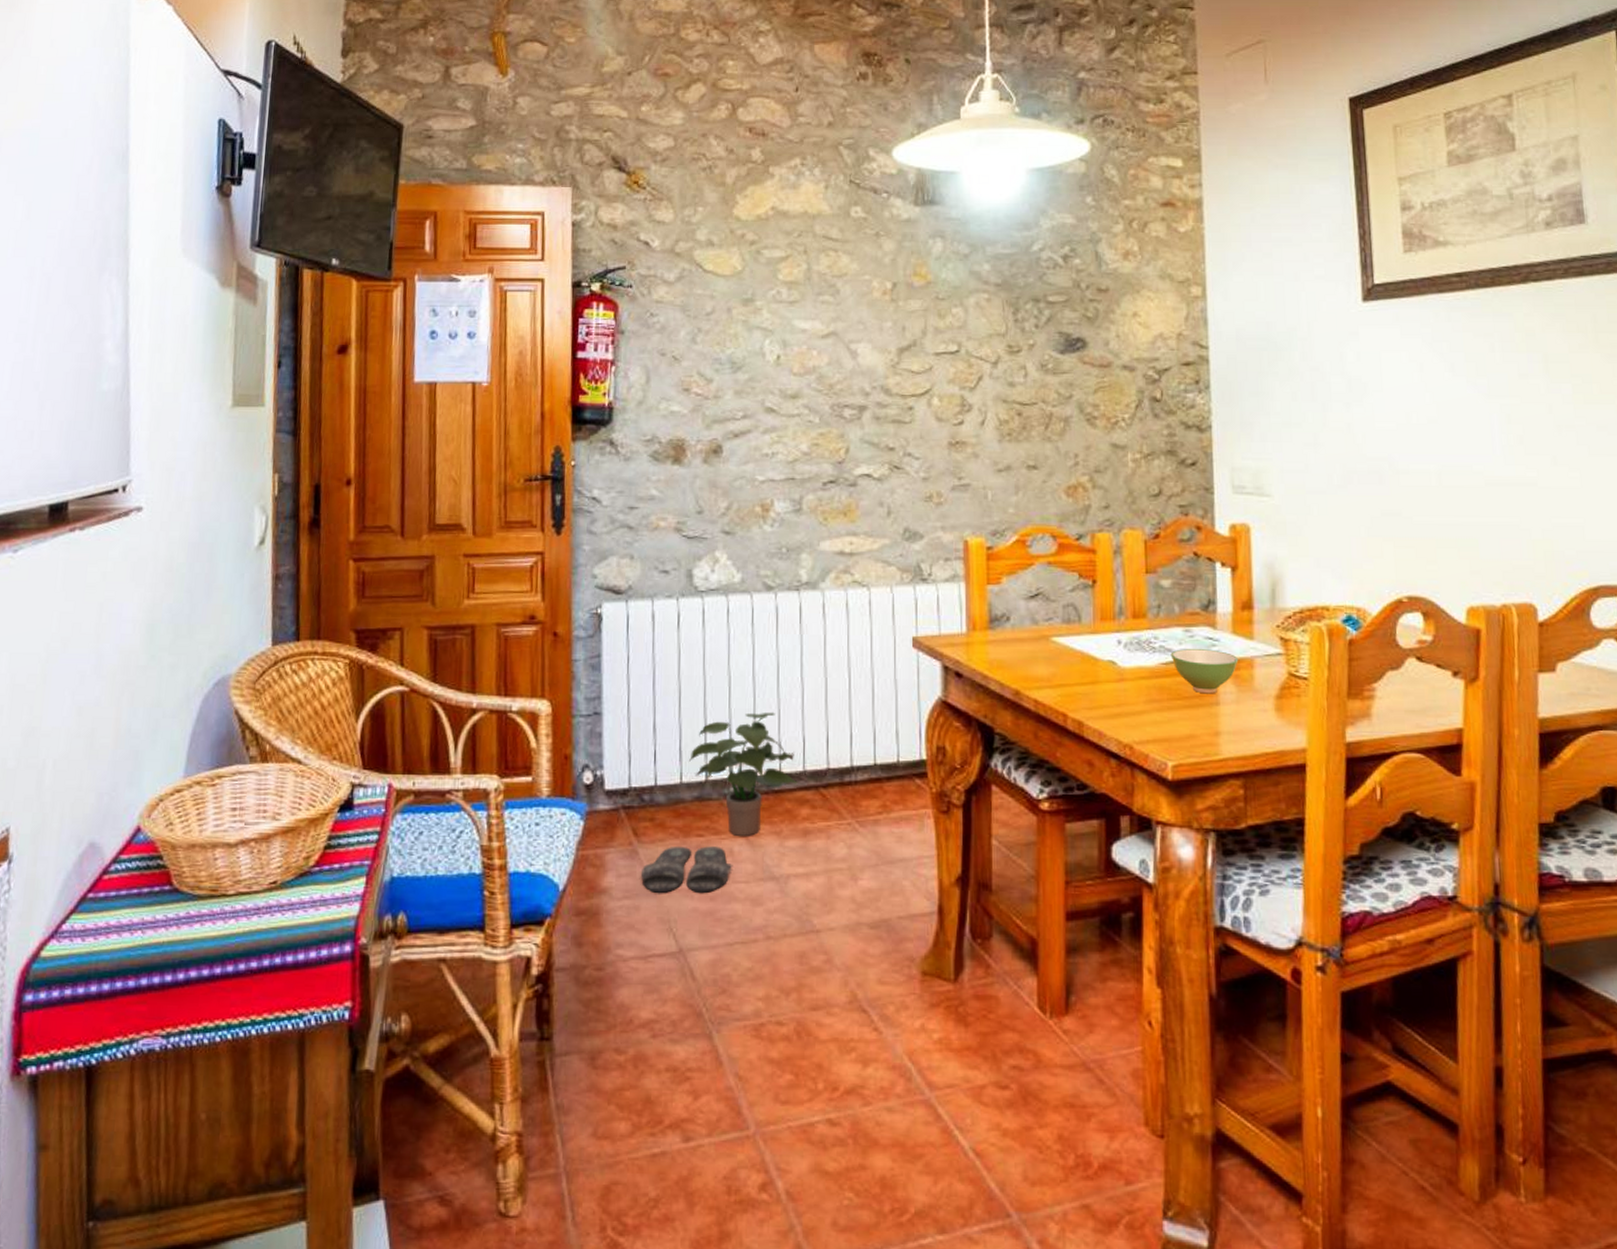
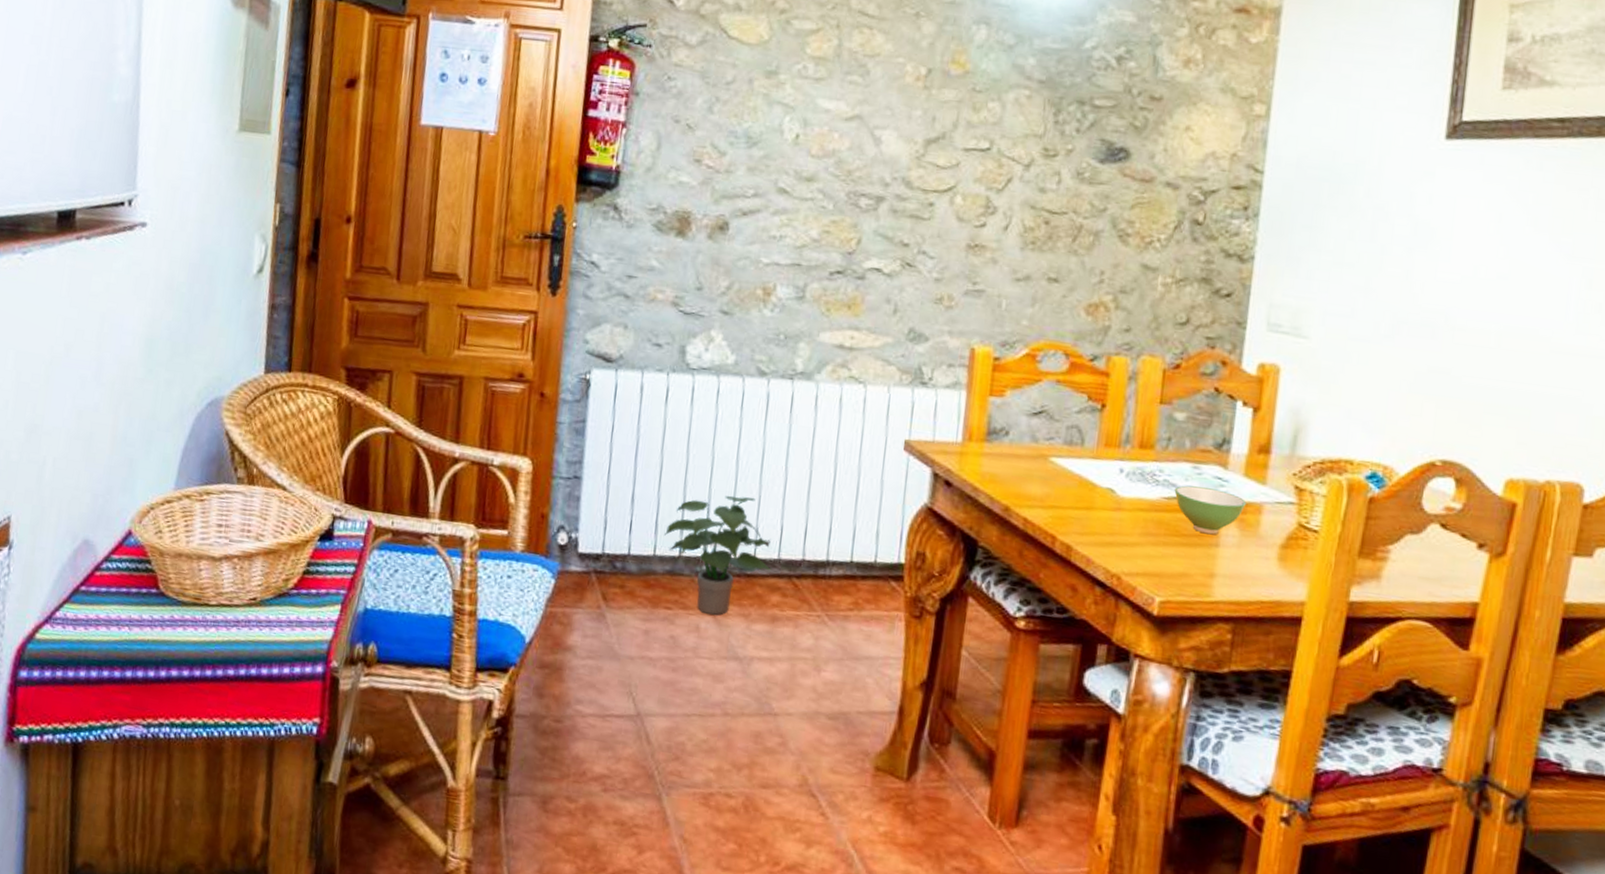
slippers: present [641,846,733,894] -> none [606,615,698,664]

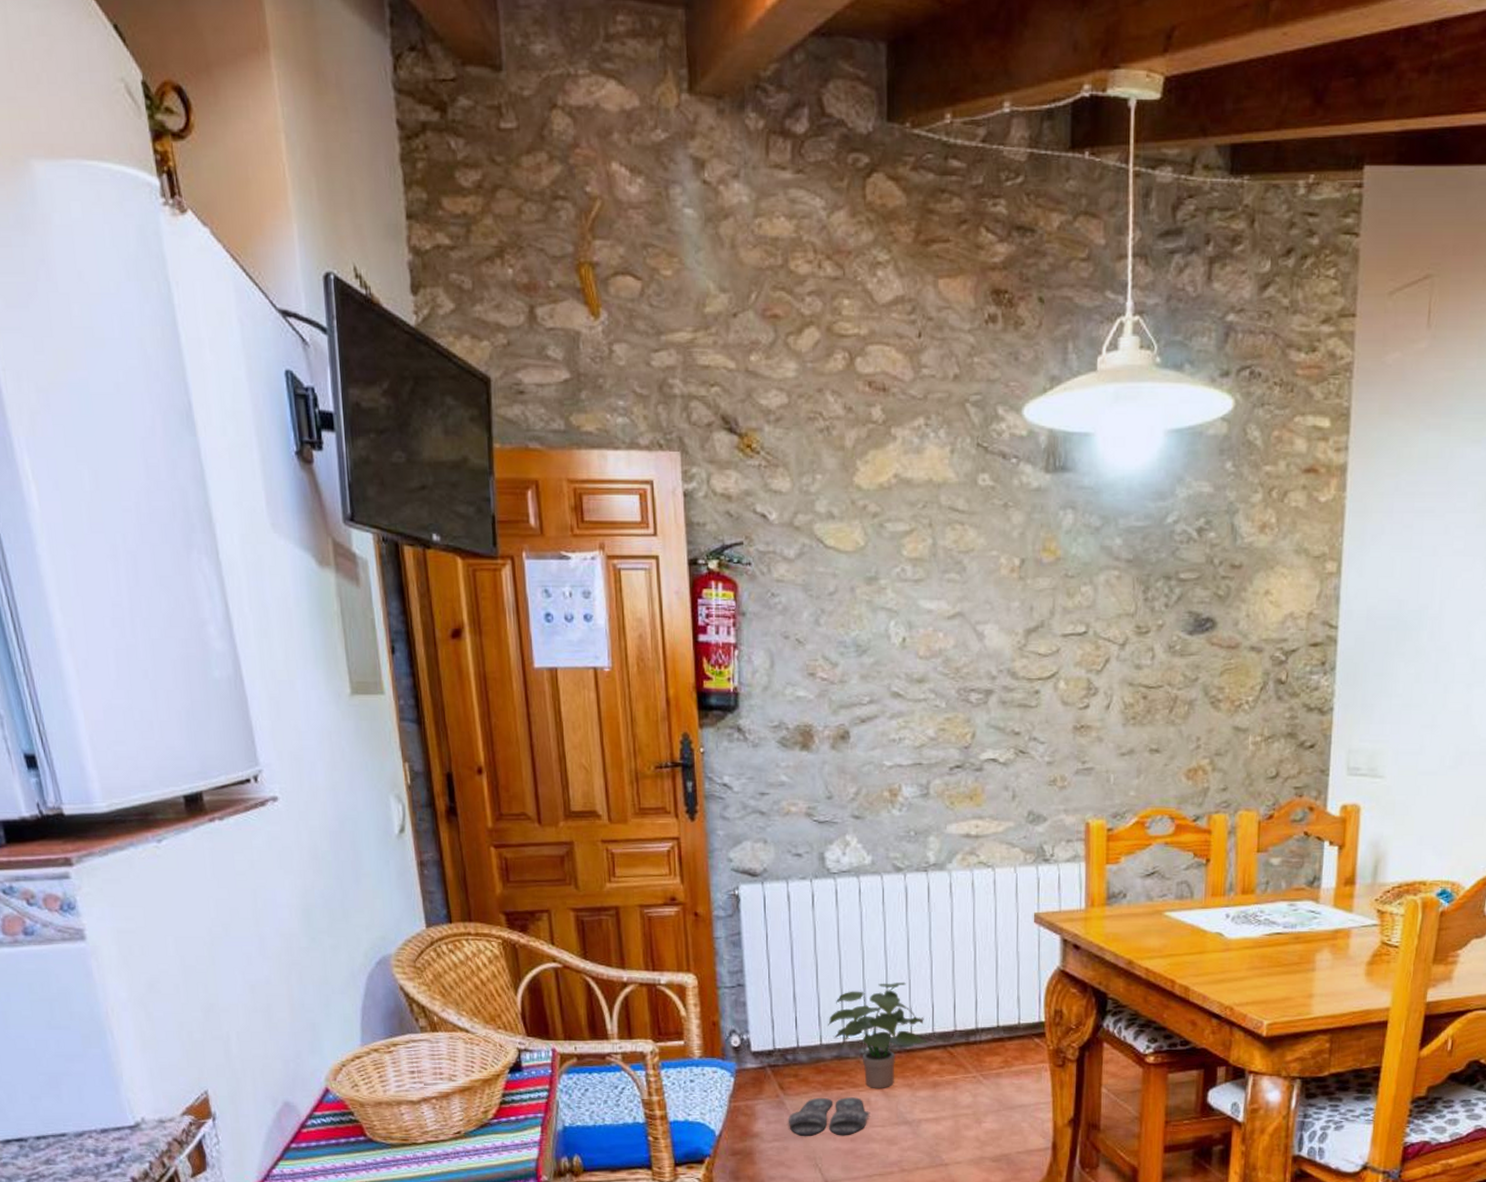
slippers: none [606,615,698,664] -> present [789,1097,870,1136]
bowl: present [1174,485,1247,535] -> none [1274,921,1337,961]

